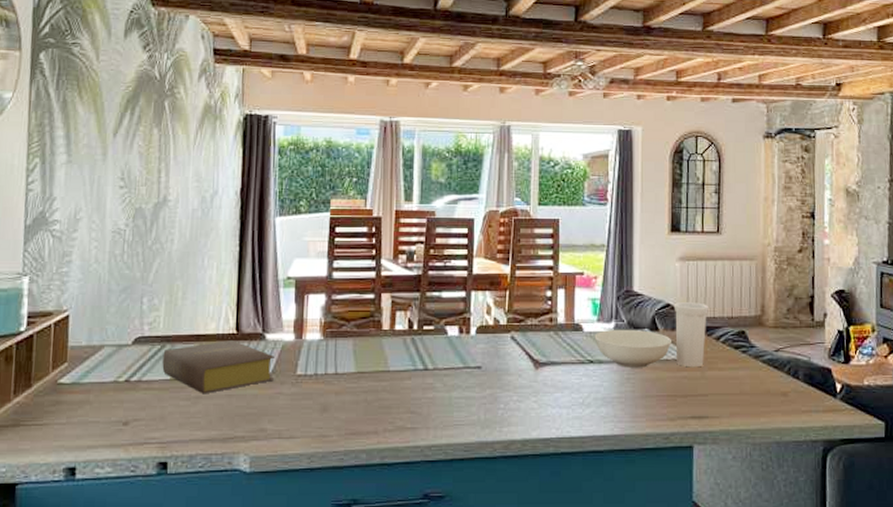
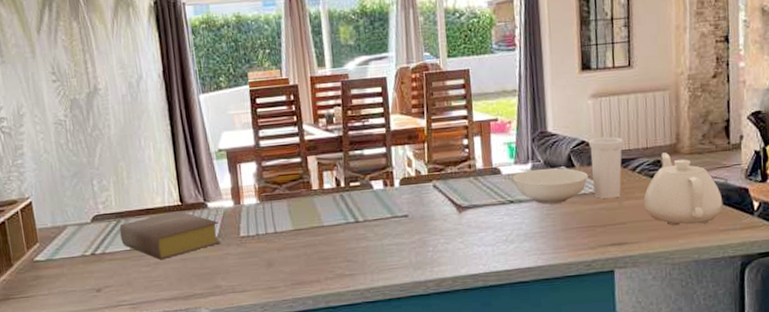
teapot: none [726,324,806,403] -> present [643,152,723,226]

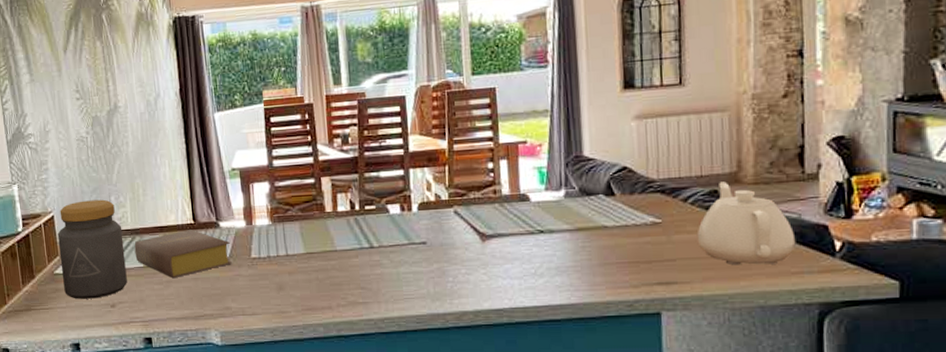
jar: none [36,183,113,286] -> present [57,199,128,299]
bowl: present [512,168,589,205] -> none [543,196,632,236]
cup: present [588,137,624,198] -> none [631,163,674,231]

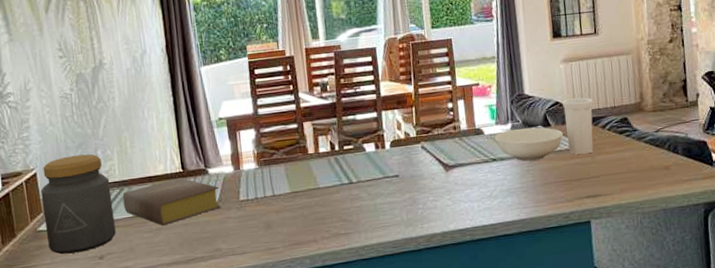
bowl: none [543,196,632,236] -> present [494,127,564,162]
cup: none [631,163,674,231] -> present [561,97,594,154]
teapot: present [696,181,796,266] -> none [613,110,686,178]

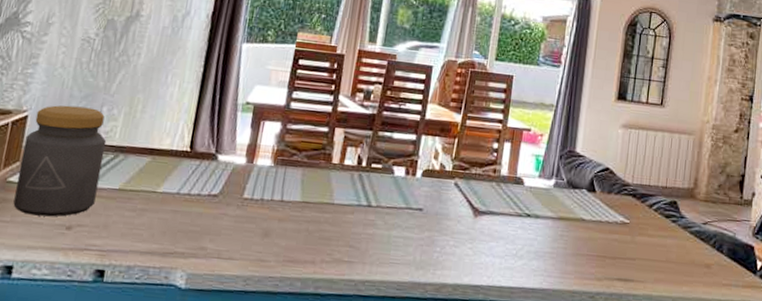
bible: present [122,178,221,226] -> none [112,157,224,208]
bowl: present [494,127,564,162] -> none [534,186,608,227]
cup: present [561,97,594,154] -> none [609,167,646,231]

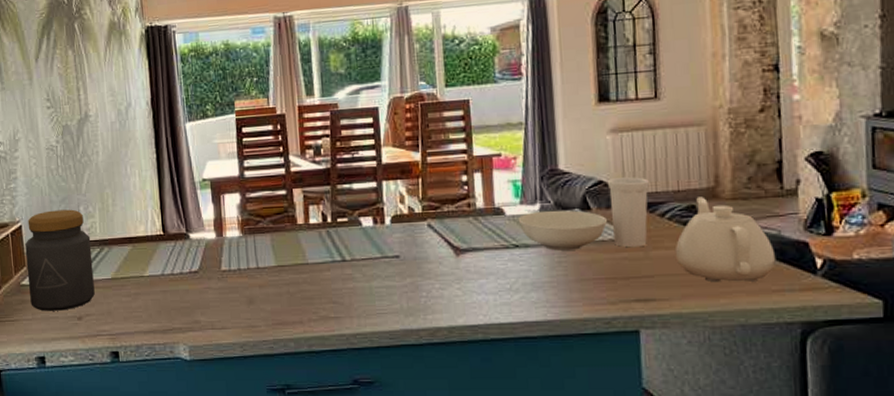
bowl: none [534,186,608,227] -> present [518,210,608,251]
cup: none [609,167,646,231] -> present [607,177,651,247]
teapot: none [654,195,730,275] -> present [674,197,777,283]

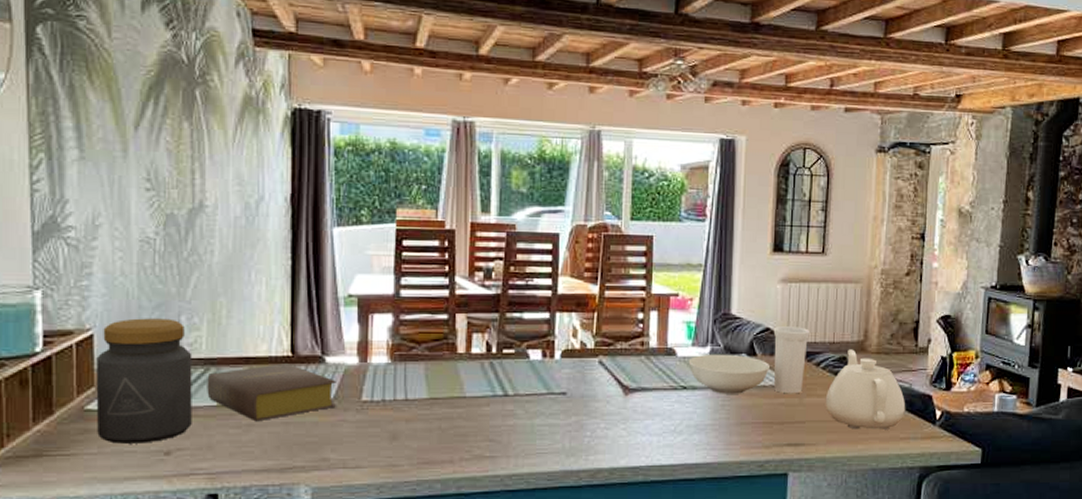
bible: none [102,241,201,291] -> present [207,363,336,422]

